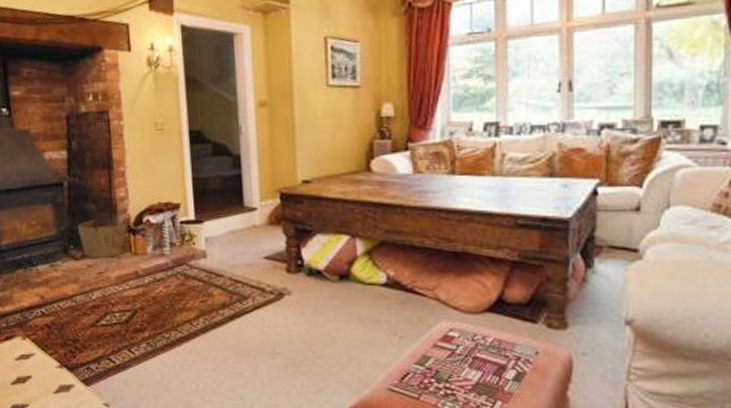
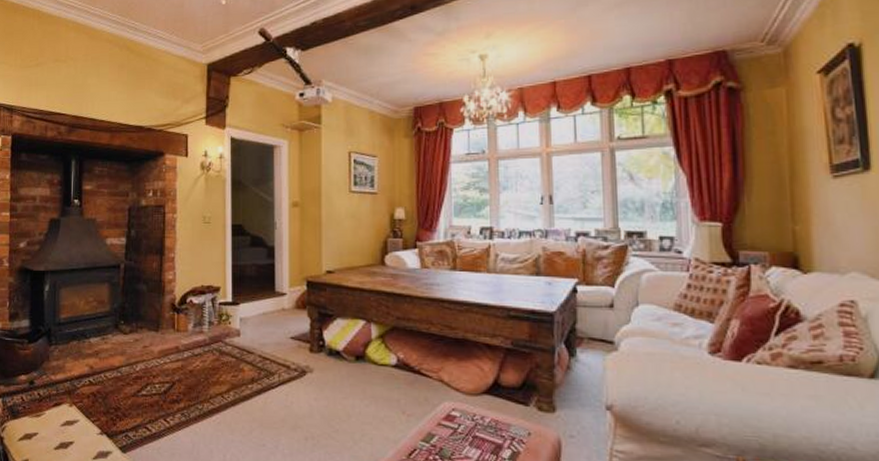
basket: present [77,218,133,259] -> none [128,298,178,334]

